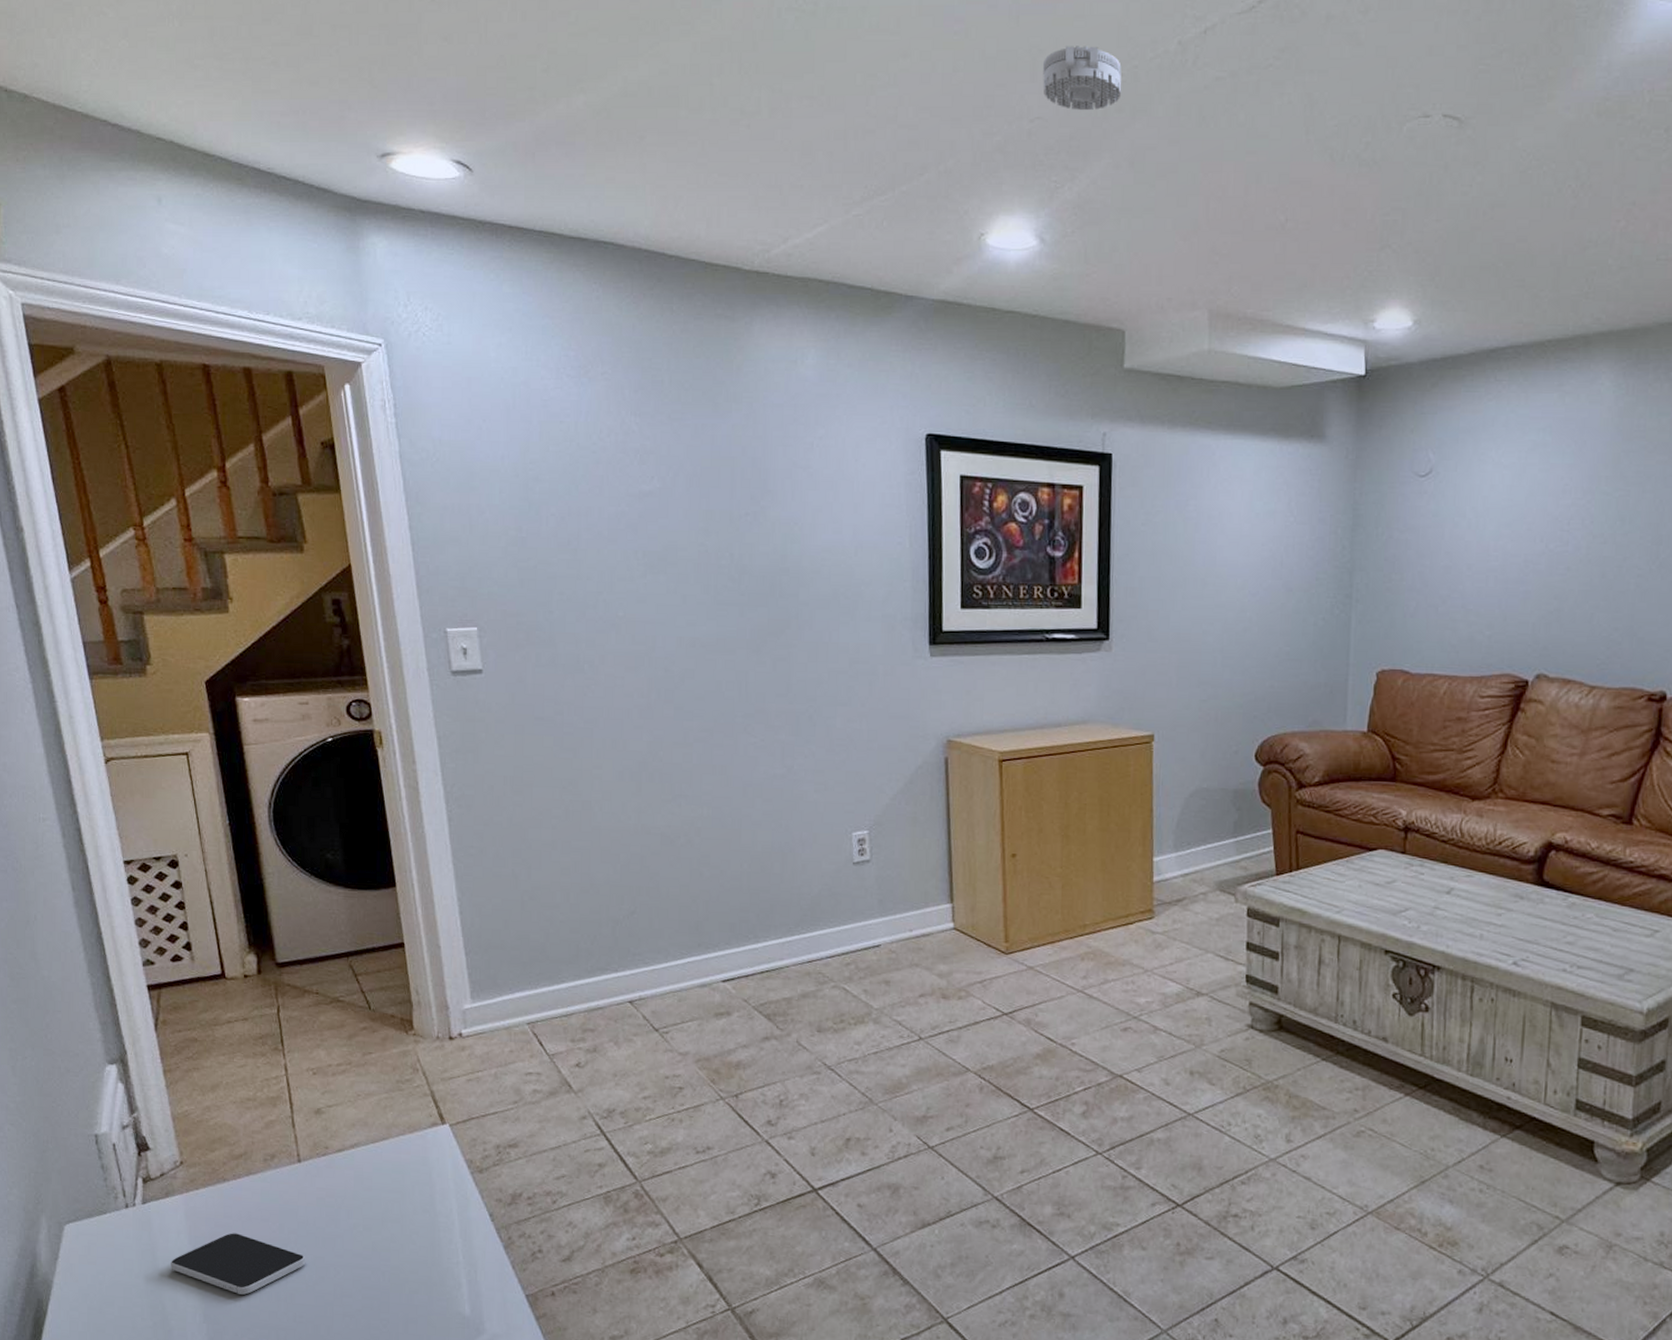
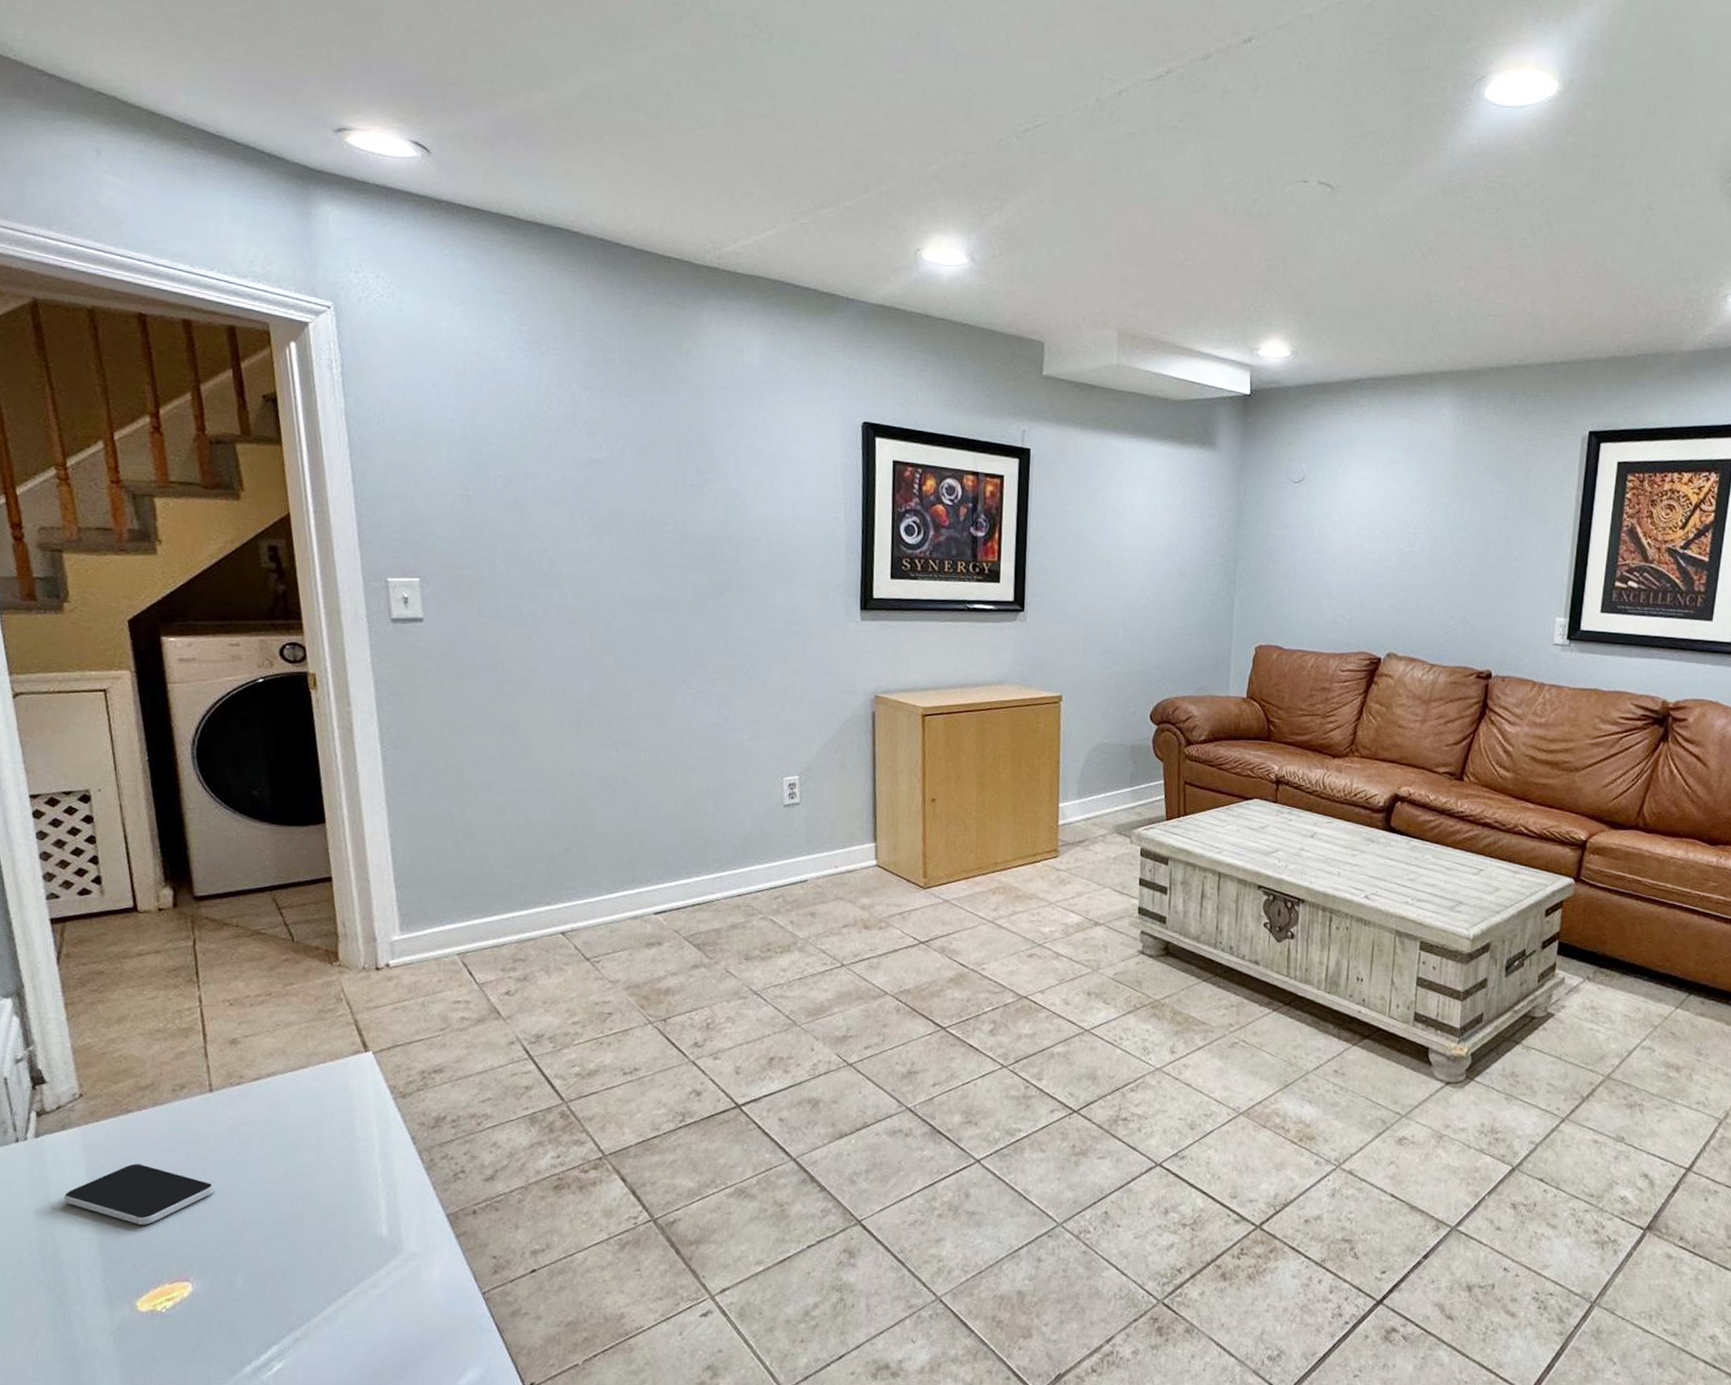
smoke detector: present [1043,46,1122,111] -> none [976,93,1047,151]

